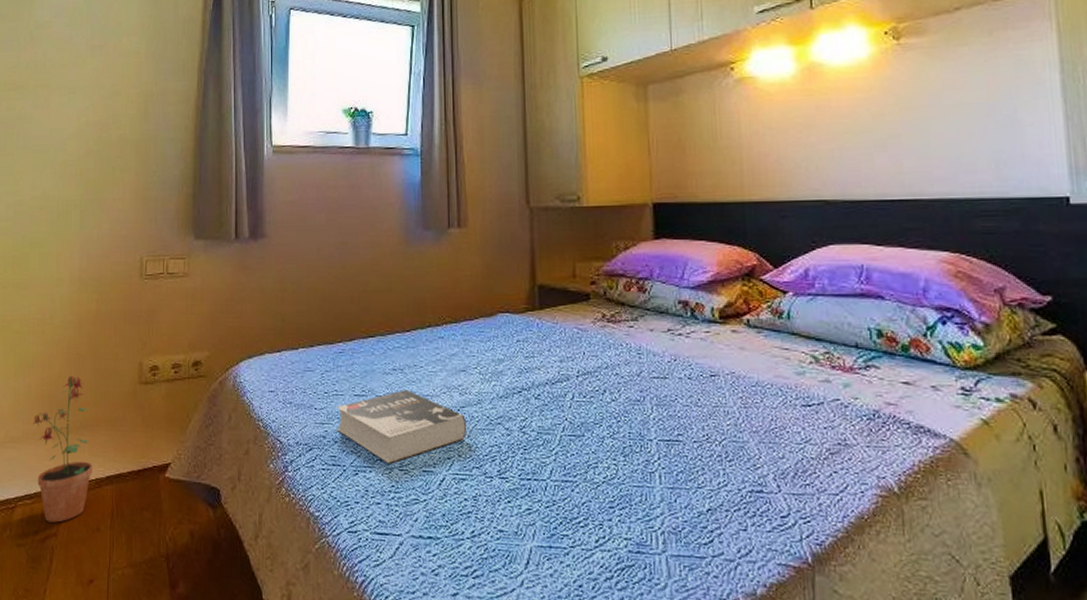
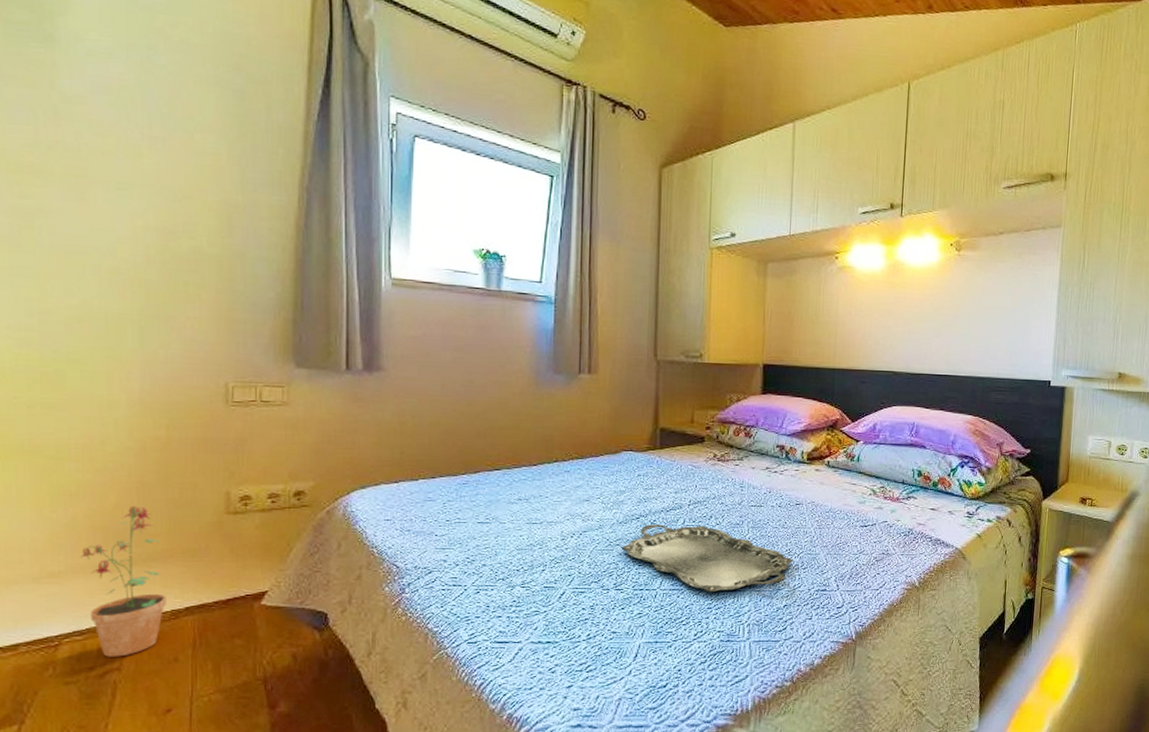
book: present [337,390,466,464] -> none [459,517,587,583]
serving tray: none [504,399,714,488] -> present [622,524,793,593]

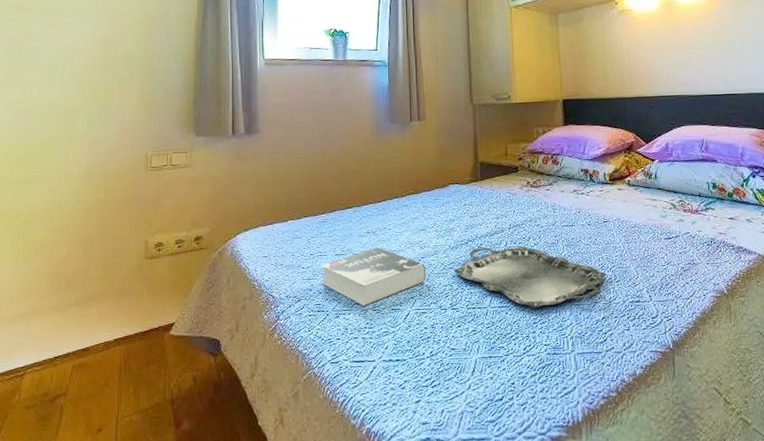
potted plant: present [80,506,167,657] -> none [42,256,101,384]
book: none [459,517,587,583] -> present [321,248,426,307]

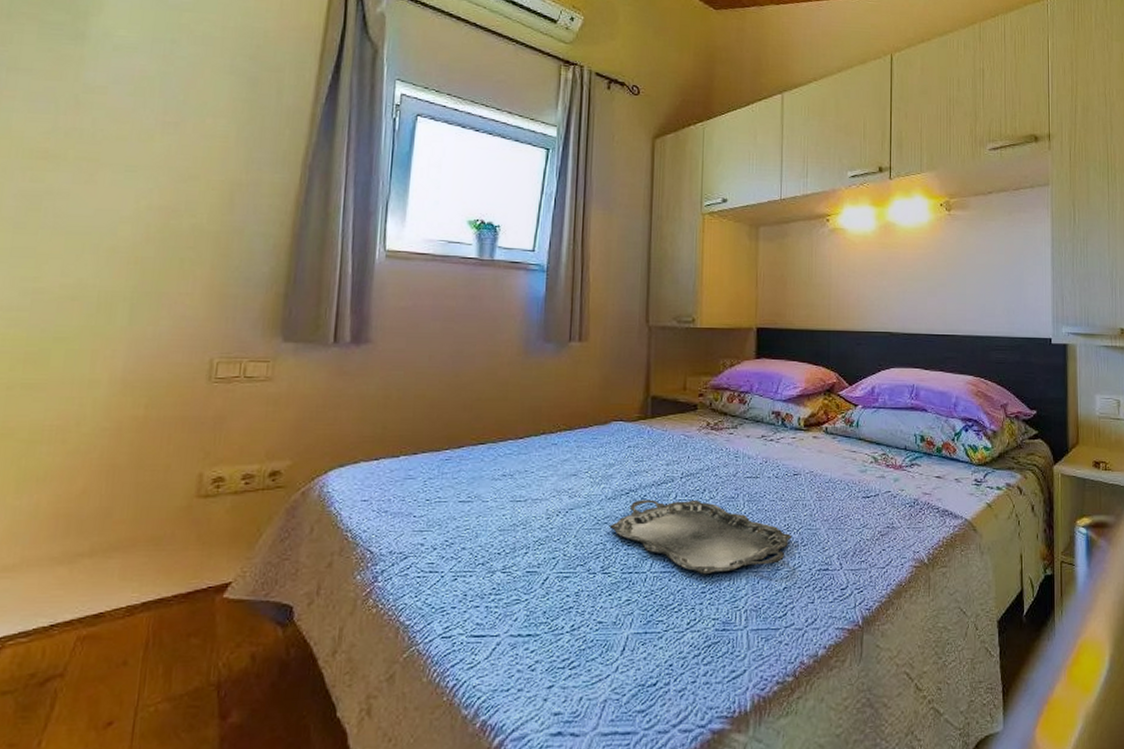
book: present [321,248,426,307] -> none [437,495,573,568]

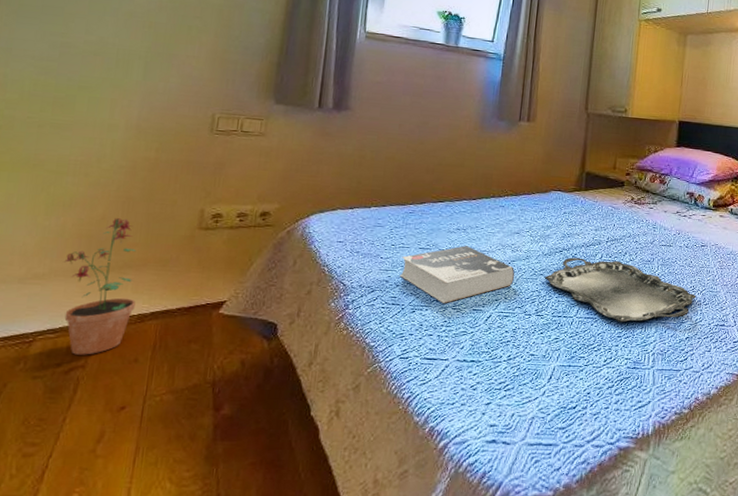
potted plant: none [38,491,123,662] -> present [64,218,136,355]
book: none [437,495,573,568] -> present [400,246,515,304]

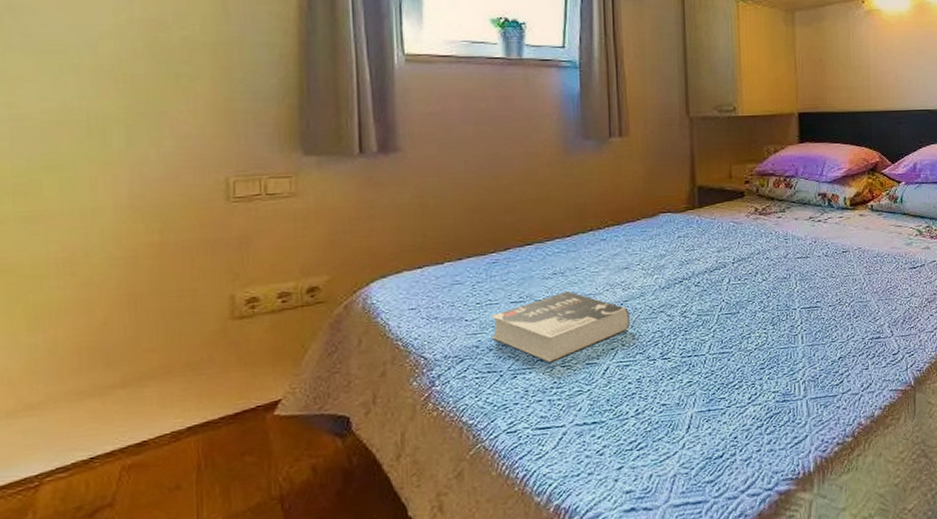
potted plant: present [64,218,136,355] -> none [63,320,165,493]
serving tray: present [545,257,697,323] -> none [666,283,845,353]

